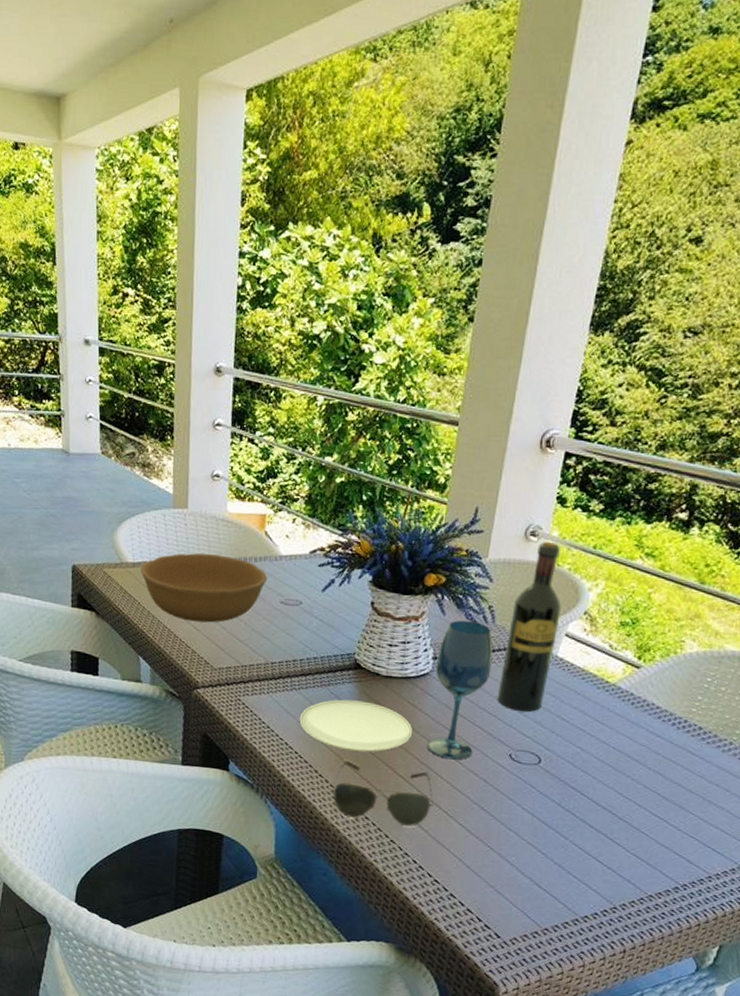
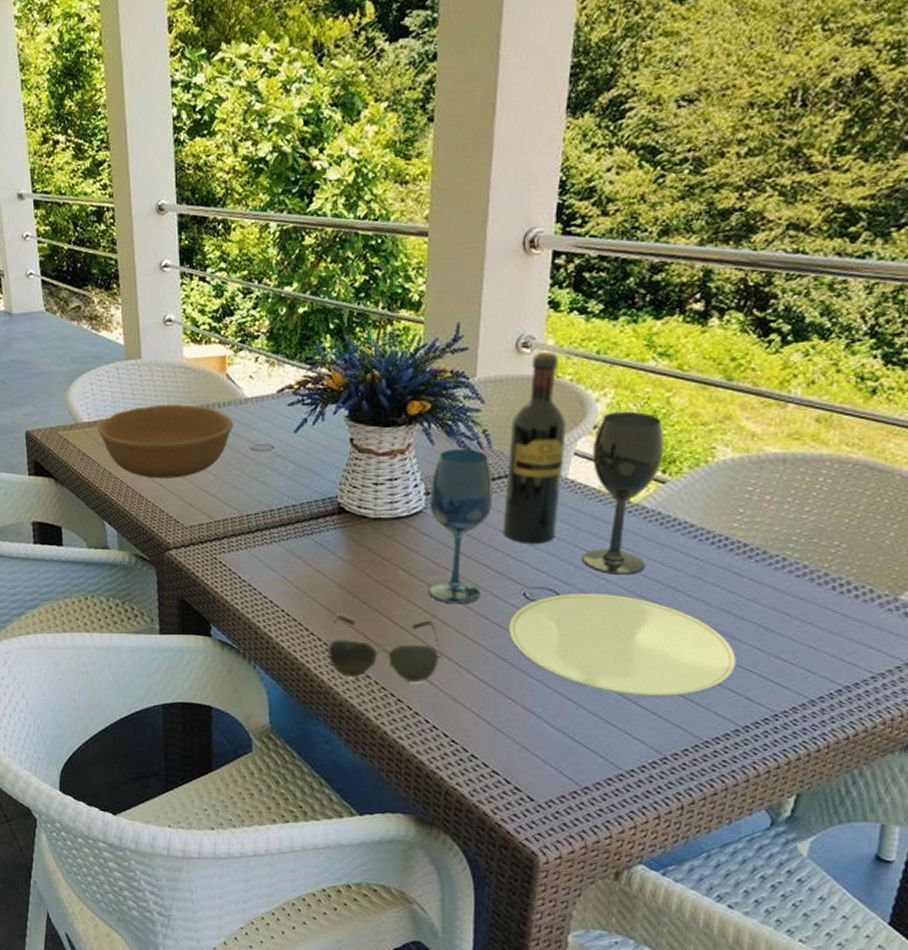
plate: present [299,699,413,753] -> none [283,548,411,605]
plate: none [494,758,683,856] -> present [509,594,736,697]
wine glass: none [563,601,643,746] -> present [582,411,665,575]

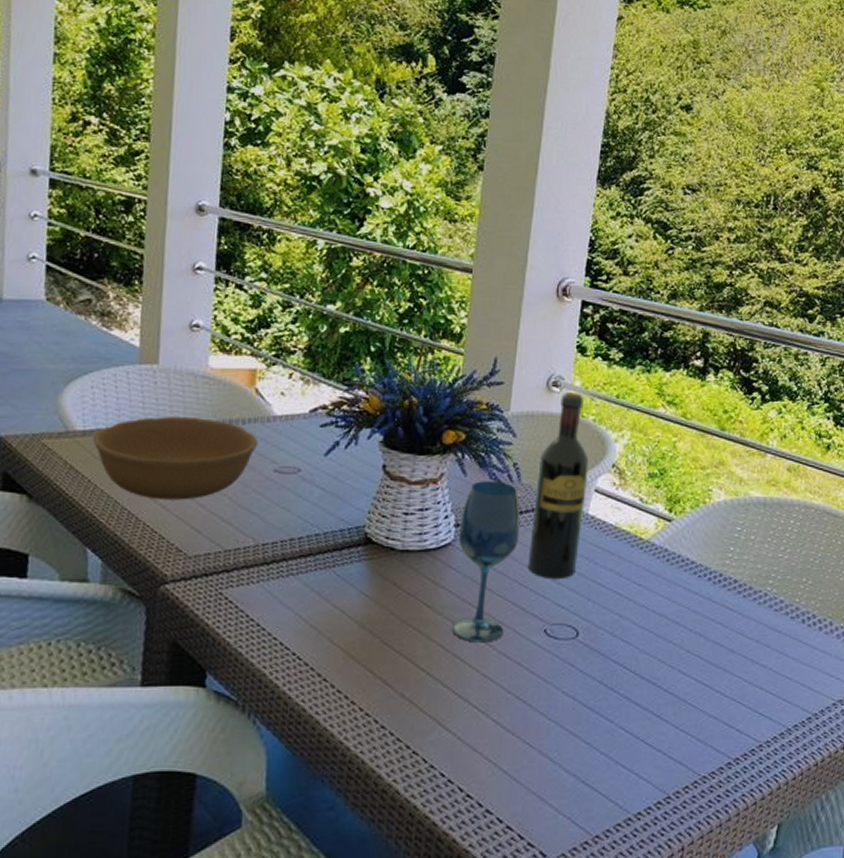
sunglasses: present [325,614,442,682] -> none [338,656,462,731]
plate: present [509,594,736,697] -> none [529,630,728,734]
wine glass: present [582,411,665,575] -> none [599,452,671,610]

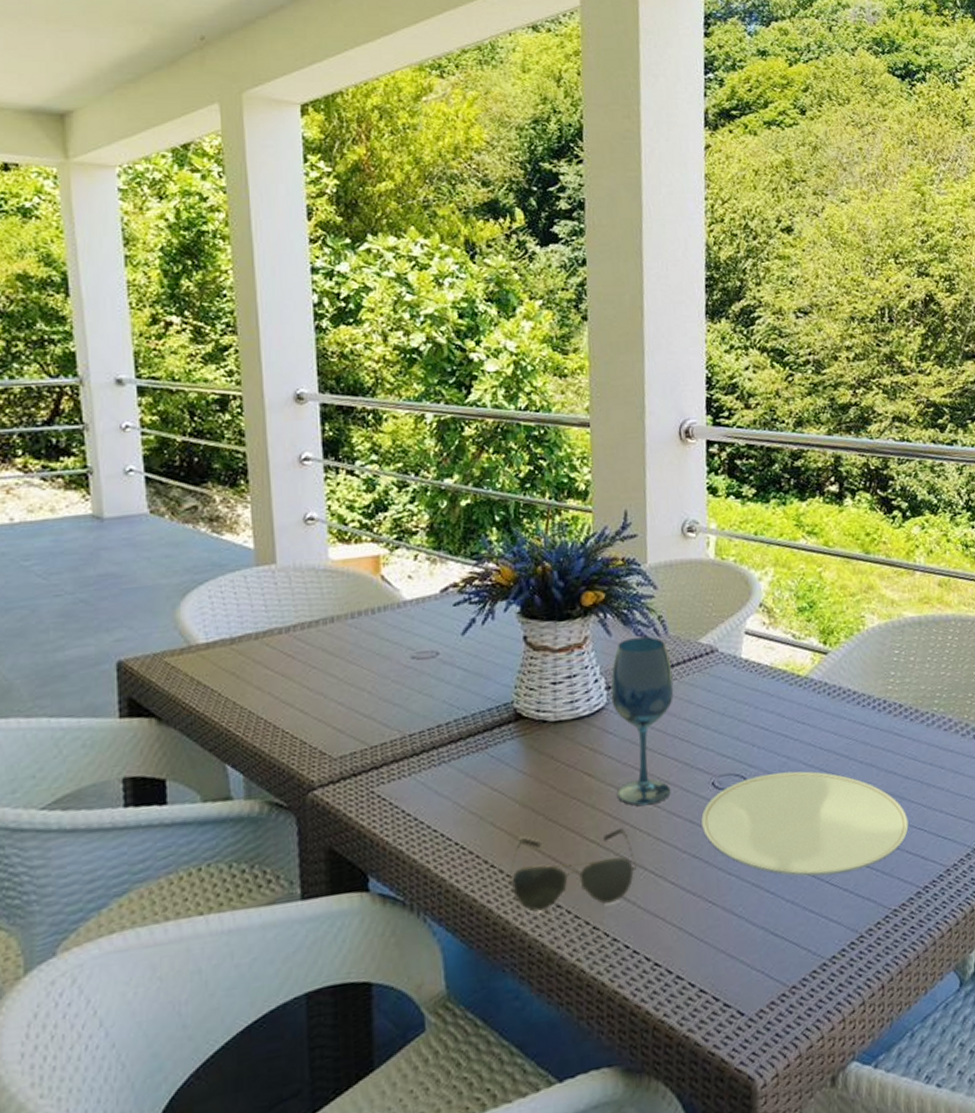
bowl: present [92,417,259,500] -> none [217,613,392,704]
sunglasses: none [338,656,462,731] -> present [508,827,637,912]
wine bottle: present [527,391,590,578] -> none [684,534,737,730]
plate: none [529,630,728,734] -> present [701,771,909,877]

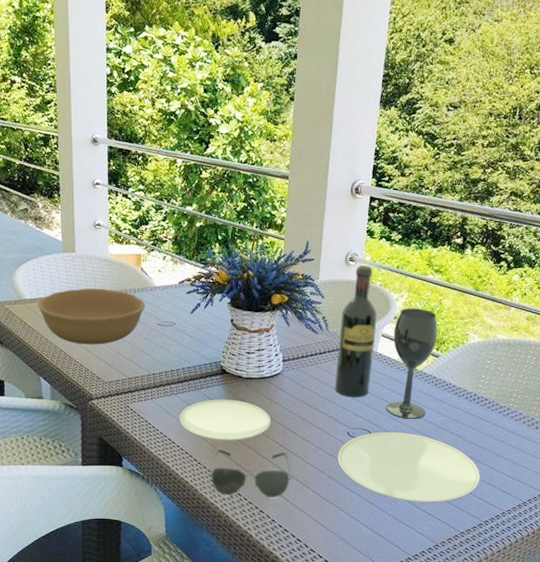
bowl: none [217,613,392,704] -> present [37,289,146,345]
plate: none [455,757,598,826] -> present [179,399,271,441]
wineglass: present [610,637,674,806] -> none [284,330,329,440]
wine bottle: none [684,534,737,730] -> present [334,264,378,397]
wine glass: none [760,587,823,751] -> present [386,308,438,419]

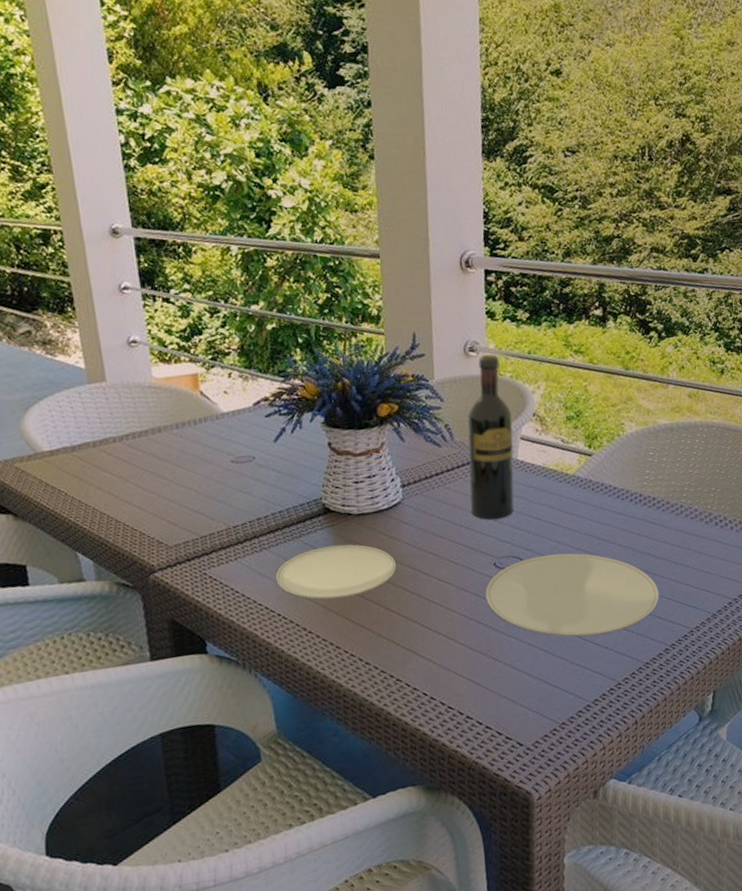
bowl: present [37,289,146,345] -> none [60,424,213,502]
sunglasses: present [209,448,292,497] -> none [324,600,432,668]
wine glass: present [386,308,438,419] -> none [534,399,588,536]

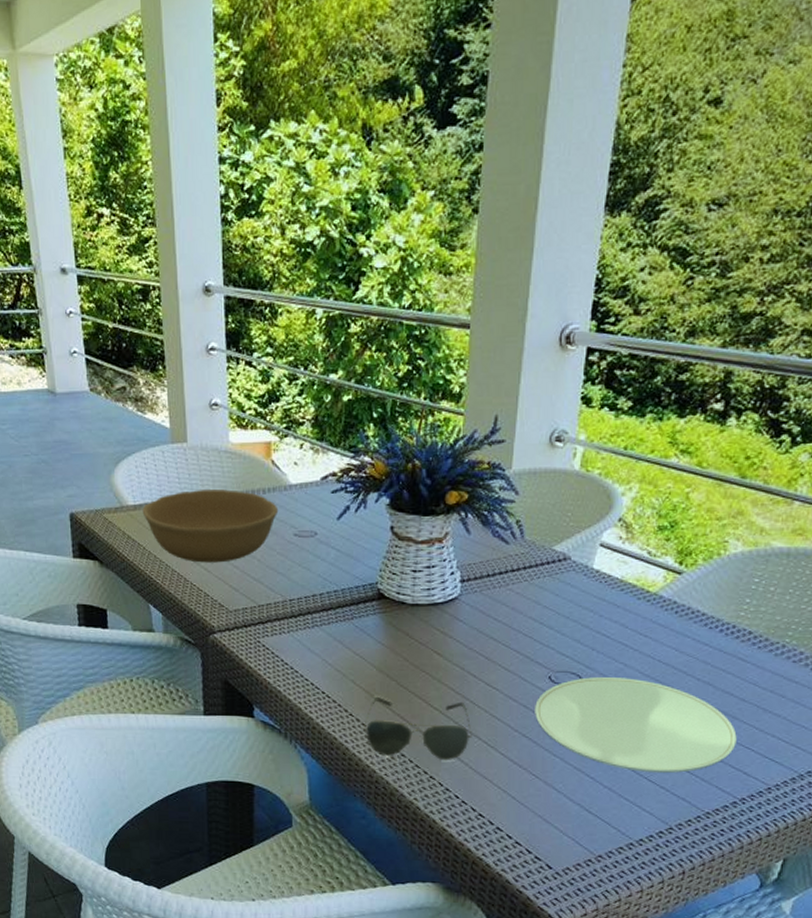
bowl: none [60,424,213,502] -> present [142,489,279,563]
plate: present [275,544,397,600] -> none [324,632,445,687]
sunglasses: none [324,600,432,668] -> present [363,696,472,760]
wine bottle: present [467,354,514,520] -> none [532,445,595,630]

